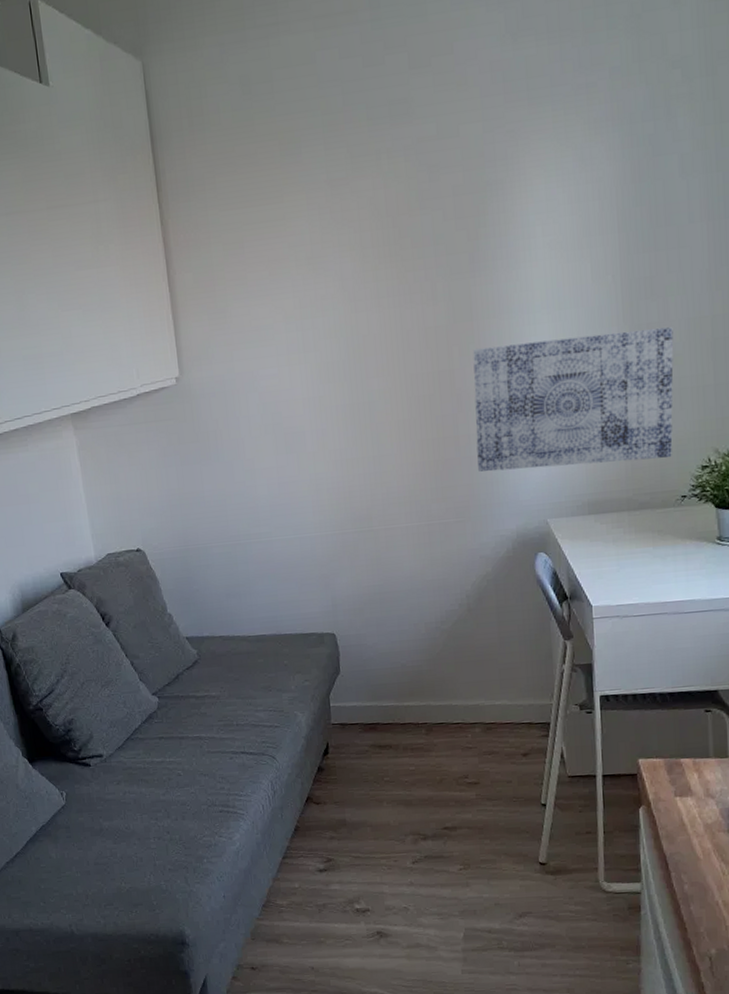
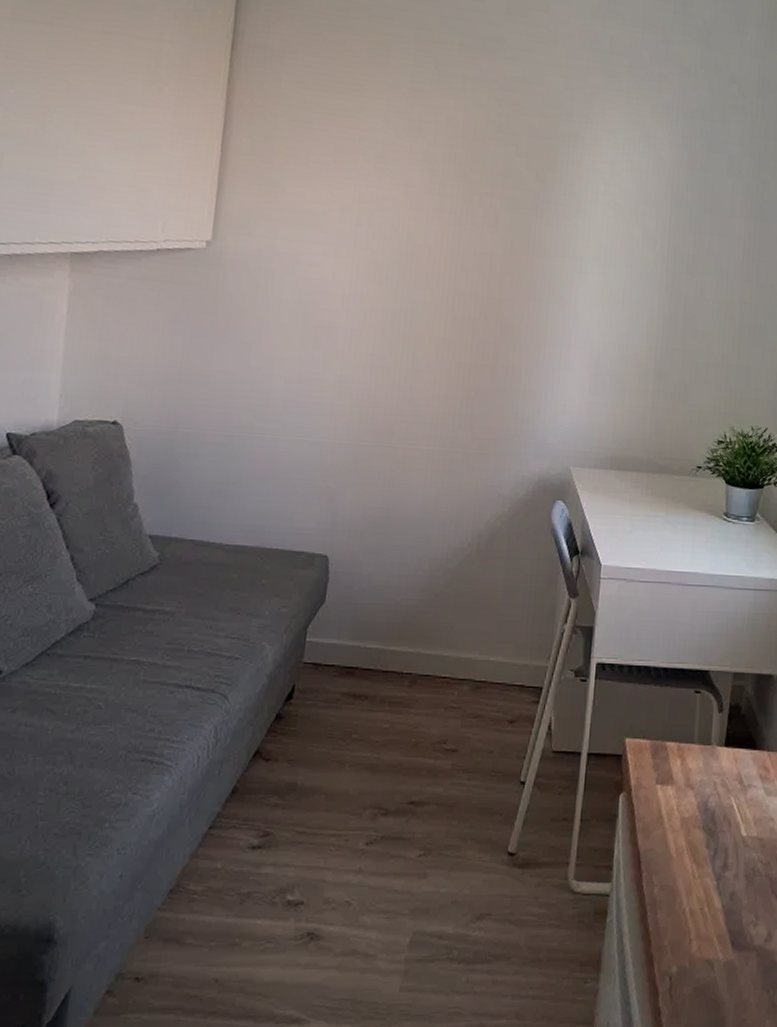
wall art: present [473,327,674,472] -> none [511,284,707,426]

